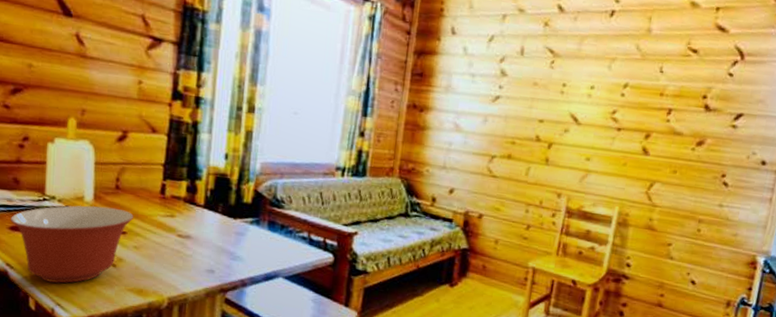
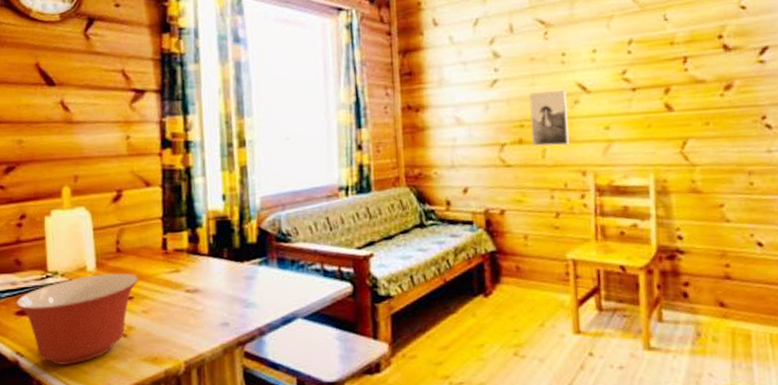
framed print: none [519,114,560,168] -> present [529,90,569,147]

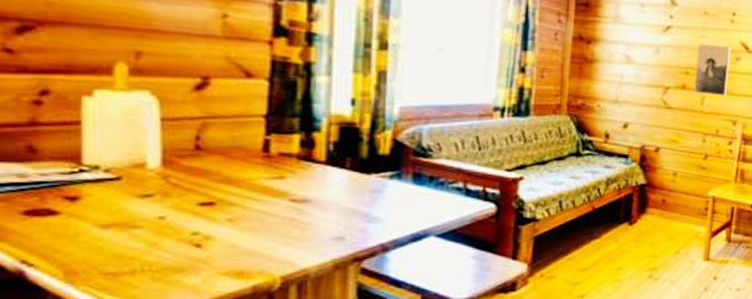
mixing bowl: present [15,273,138,365] -> none [23,173,225,277]

